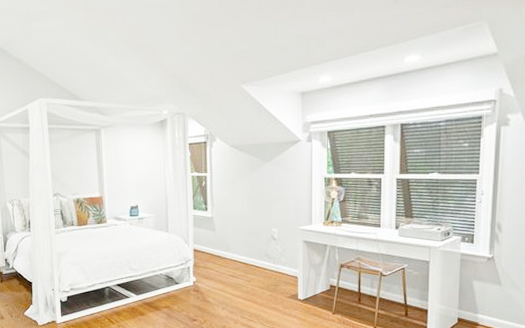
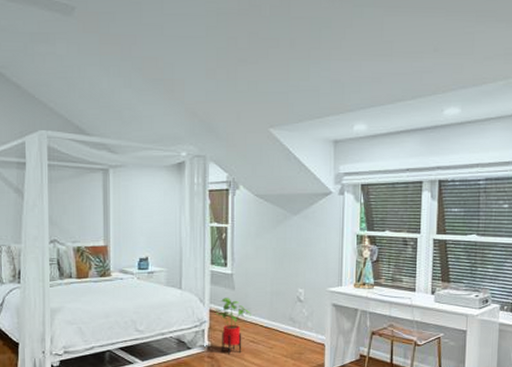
house plant: none [197,238,231,287] -> present [213,298,251,354]

